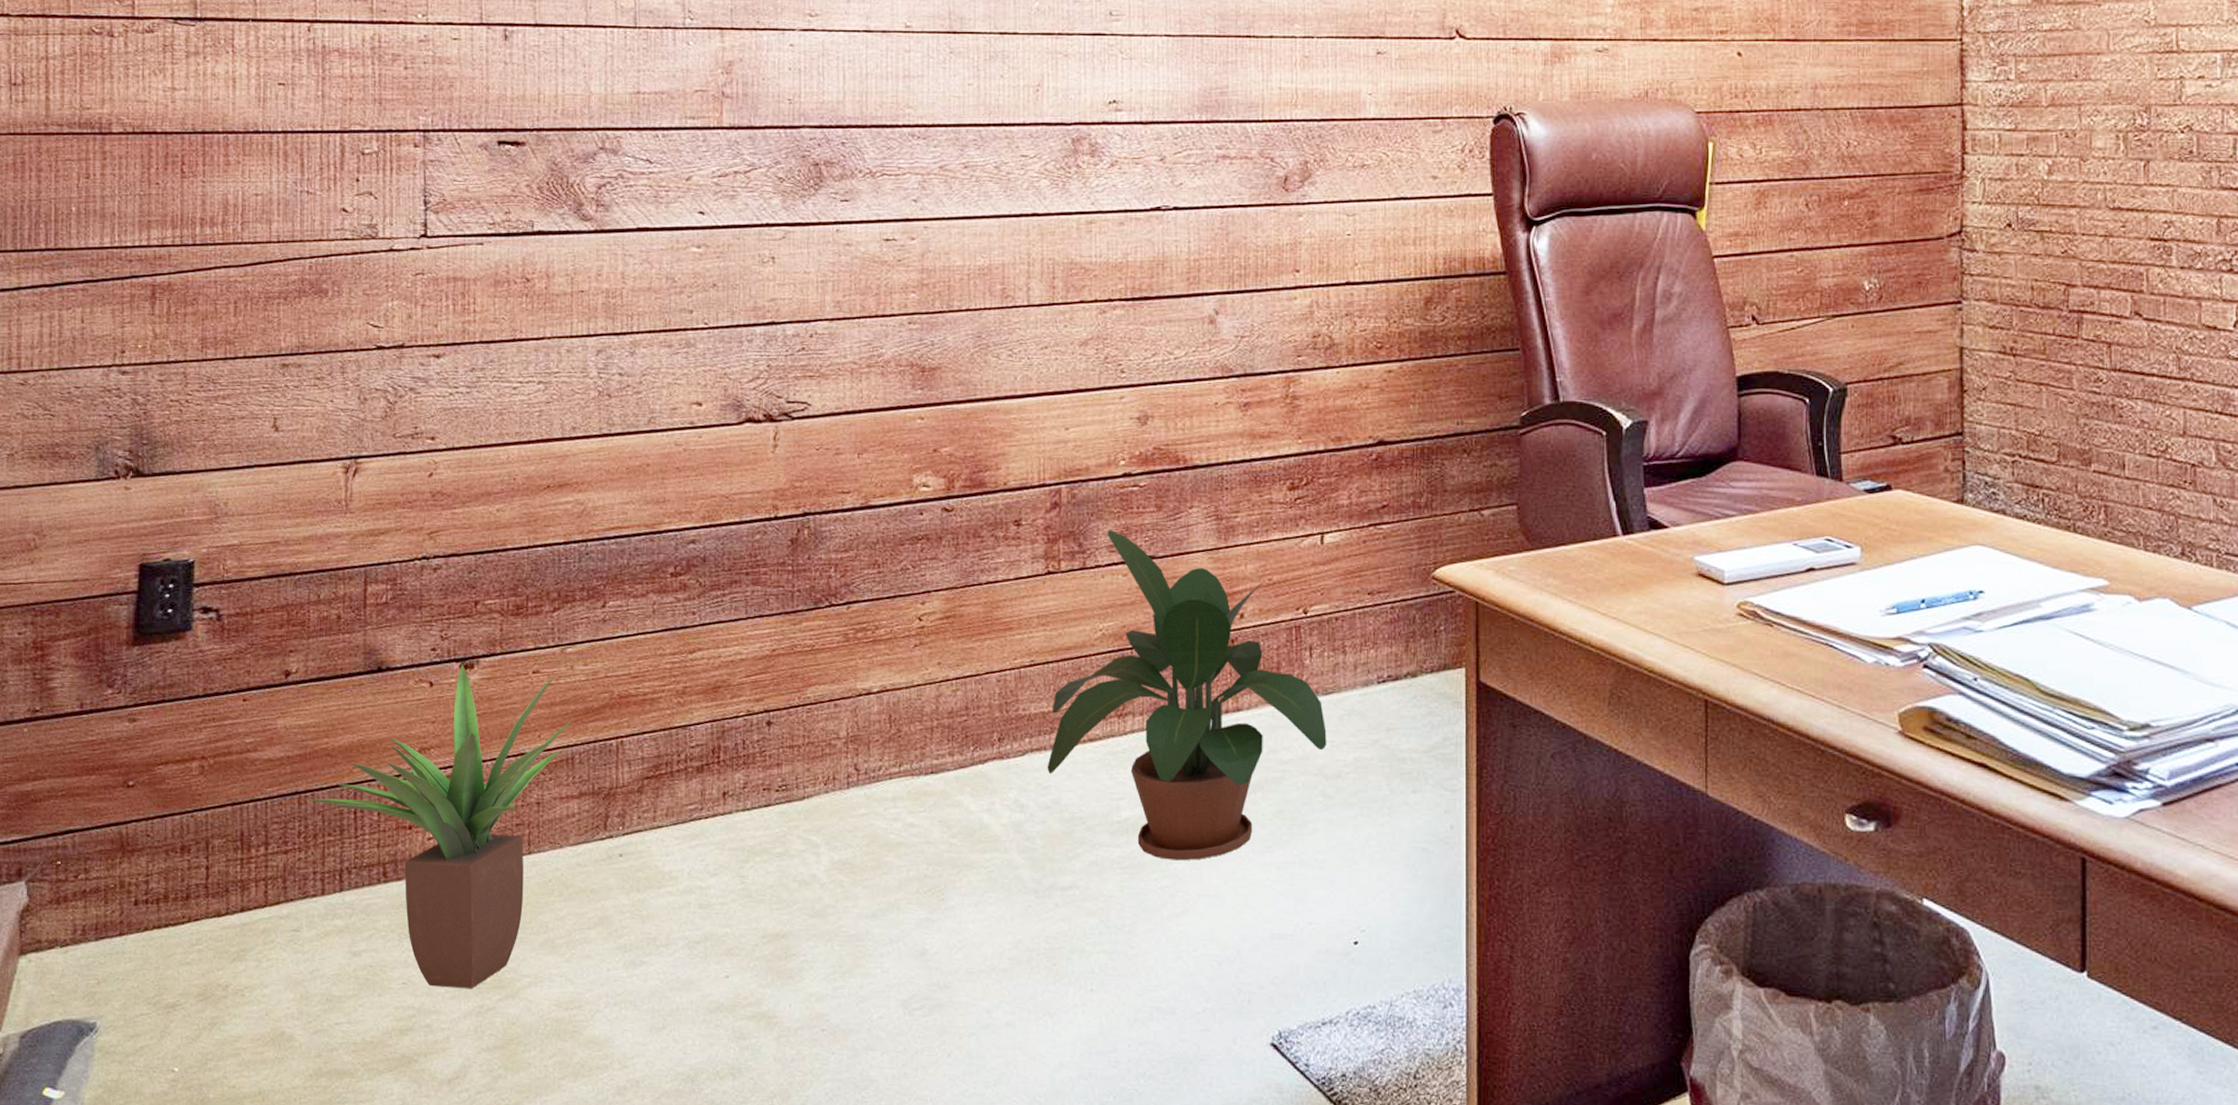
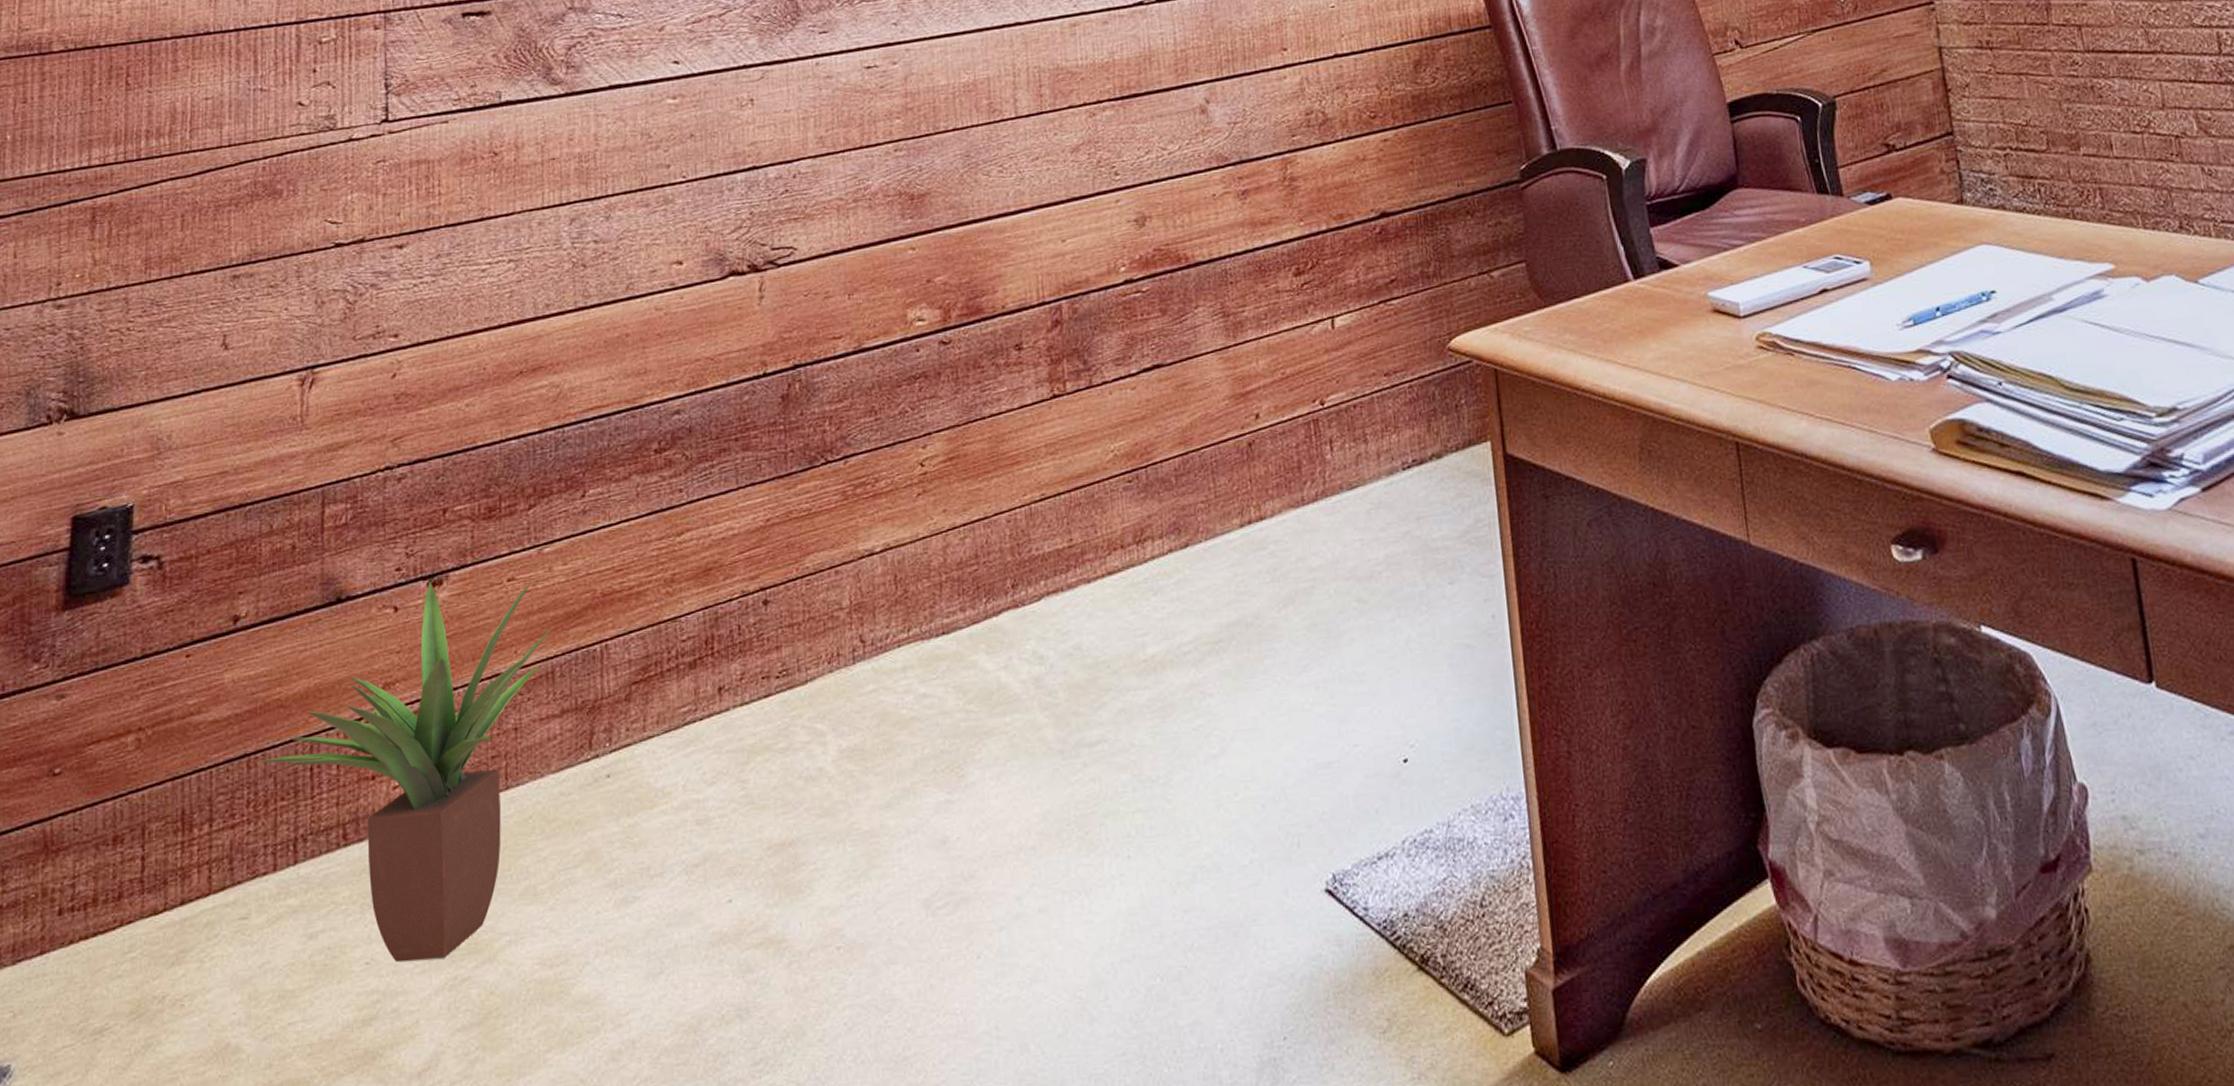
potted plant: present [1047,530,1327,861] -> none [1065,342,1356,696]

